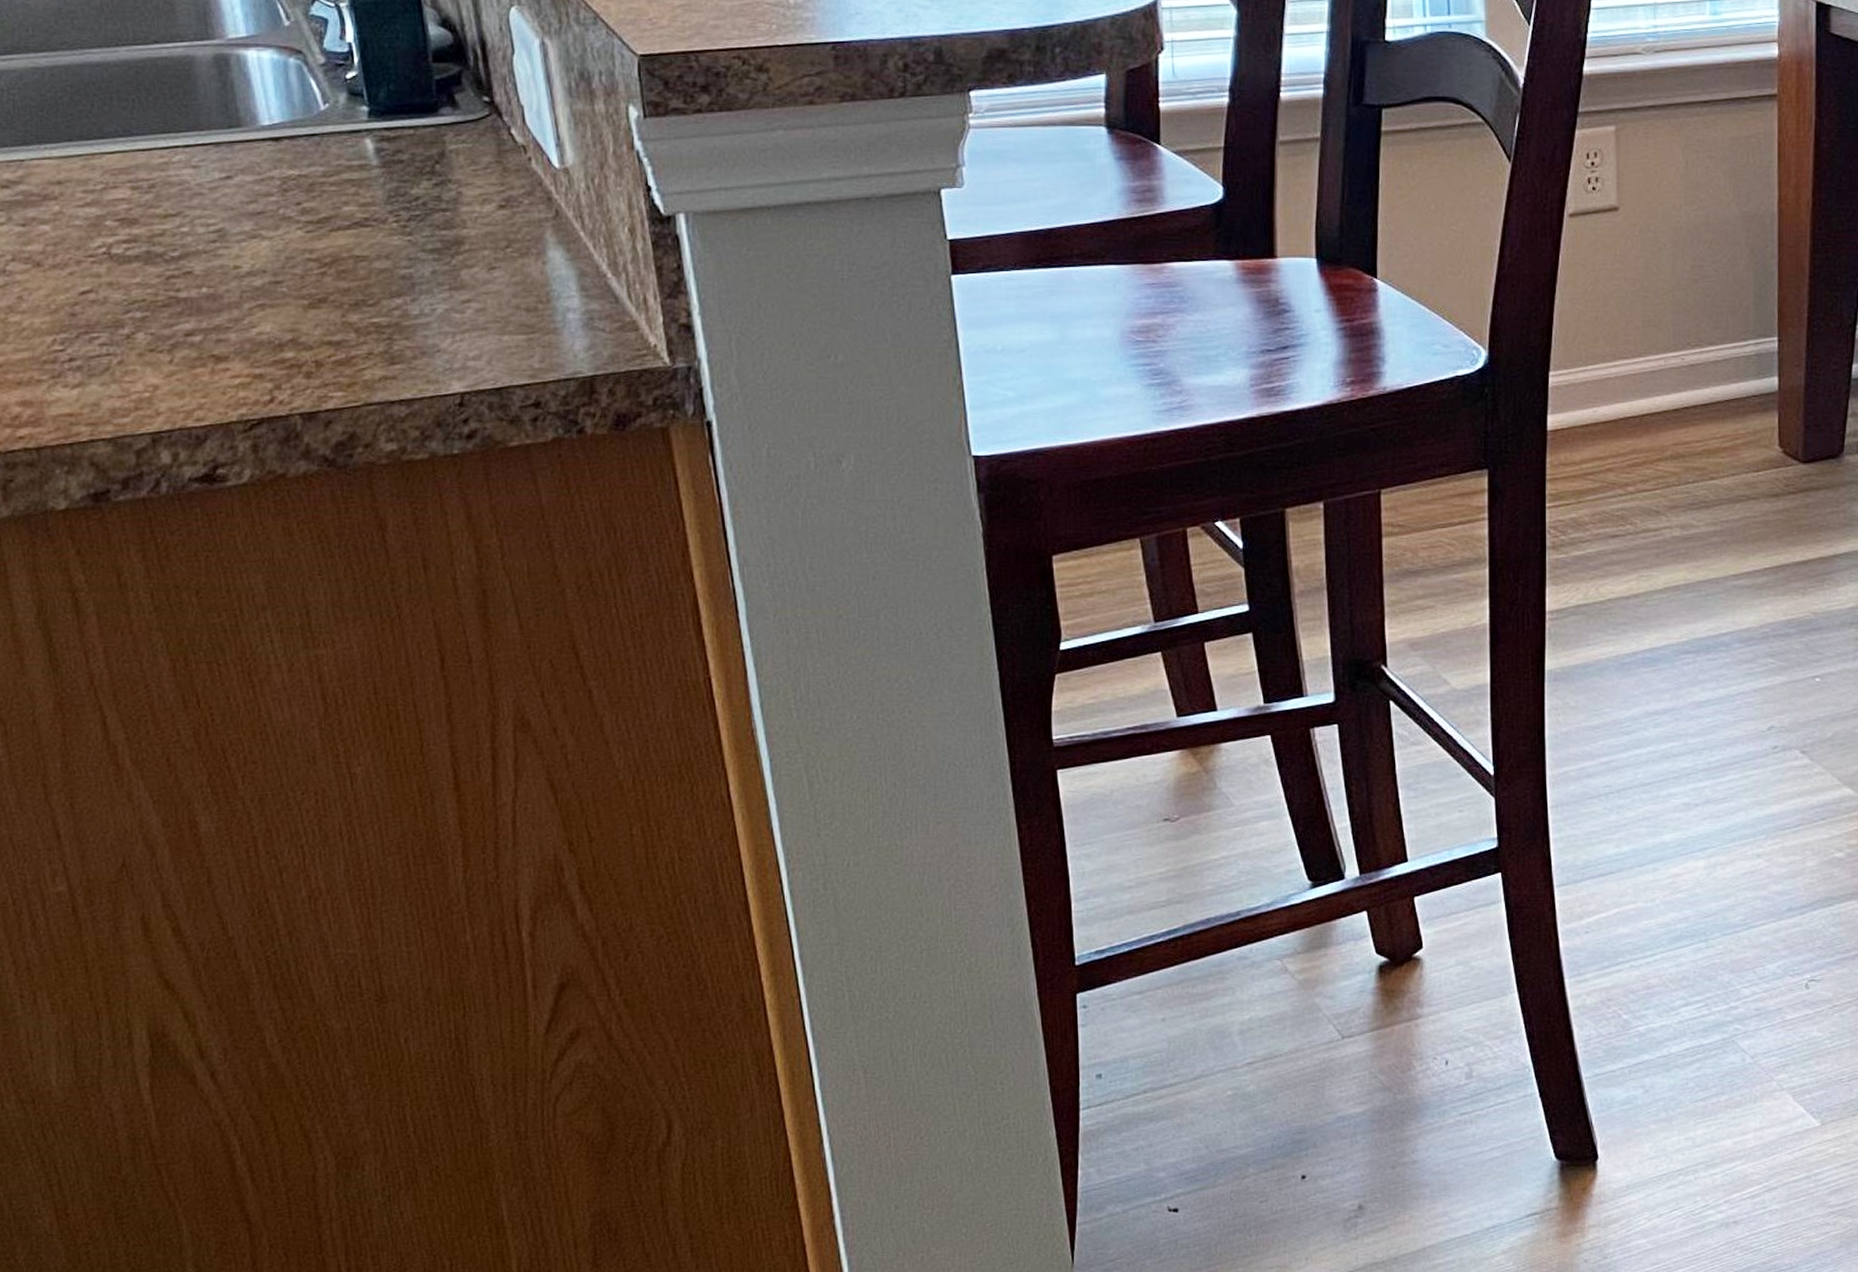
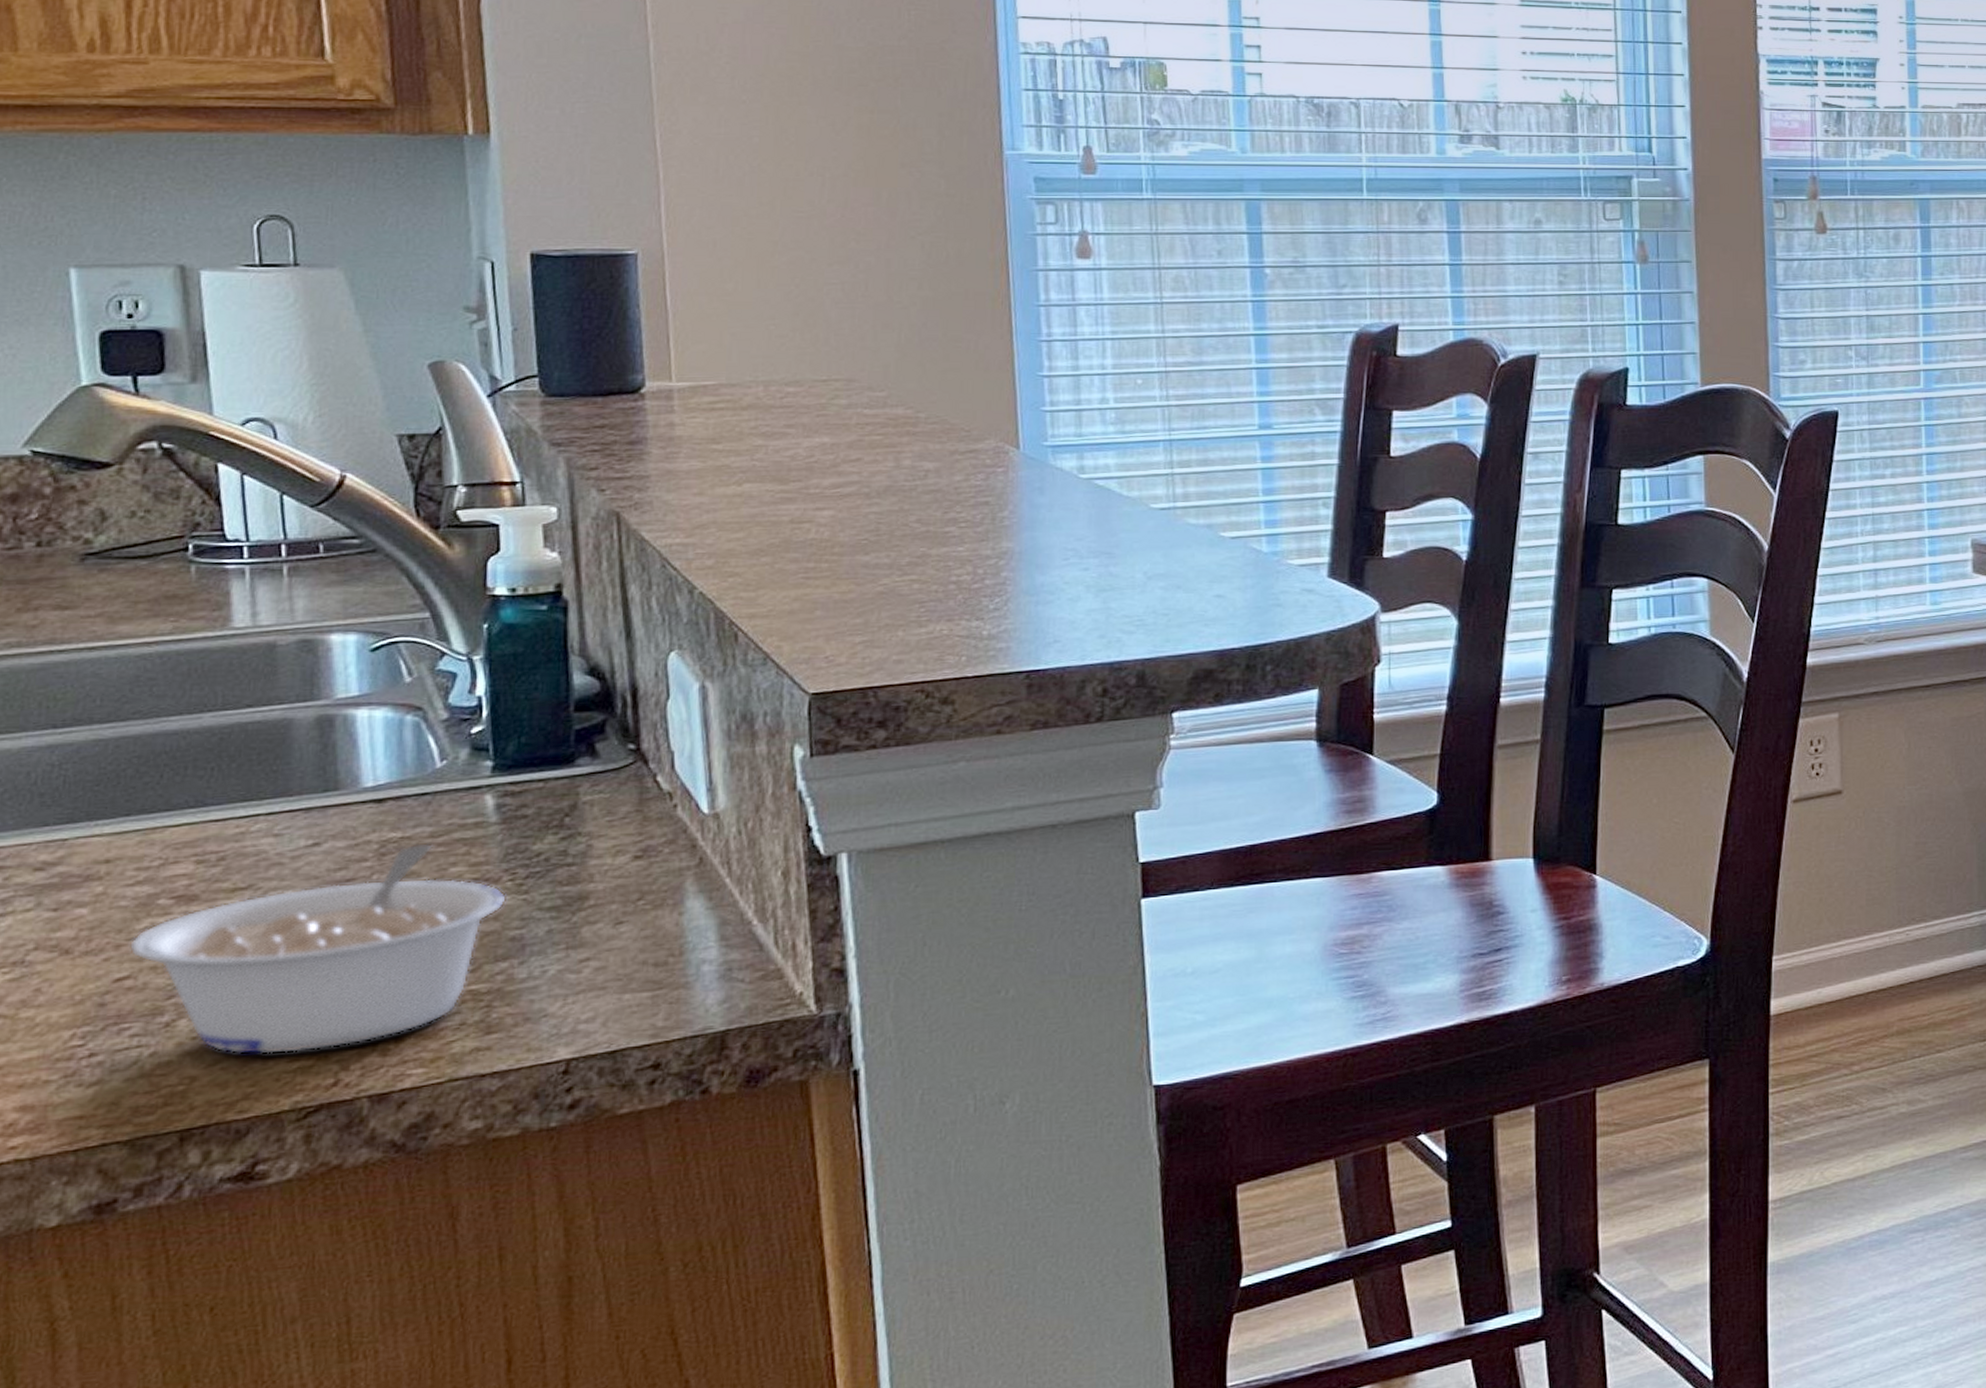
legume: none [87,182,394,369] -> present [128,843,506,1055]

